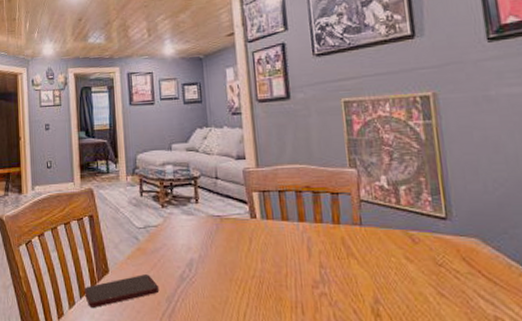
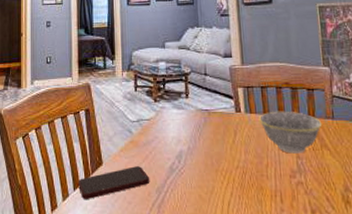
bowl: none [277,216,349,263] -> present [259,111,323,154]

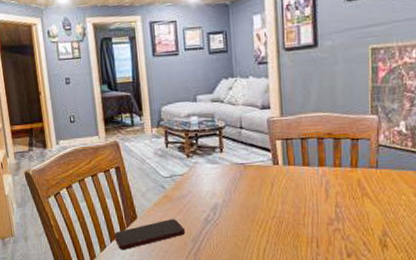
bowl: present [259,111,323,154] -> none [298,161,365,203]

